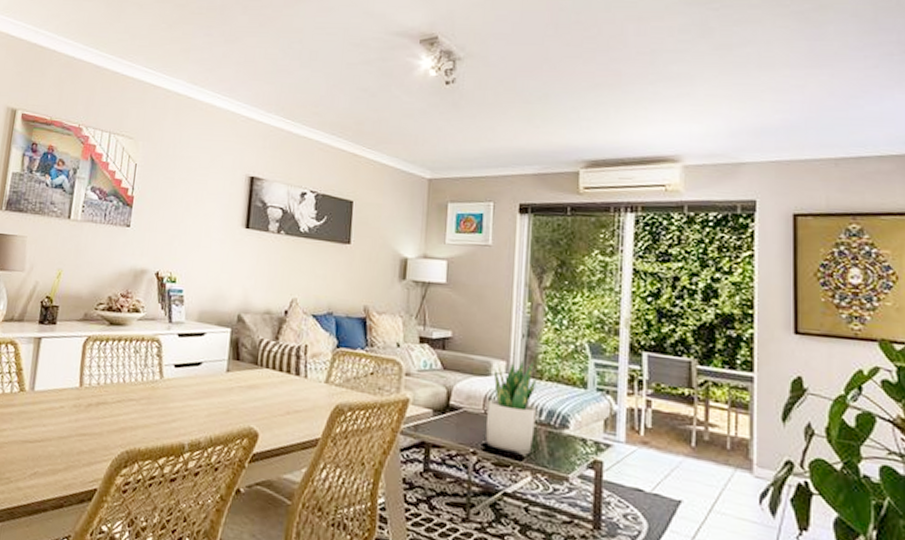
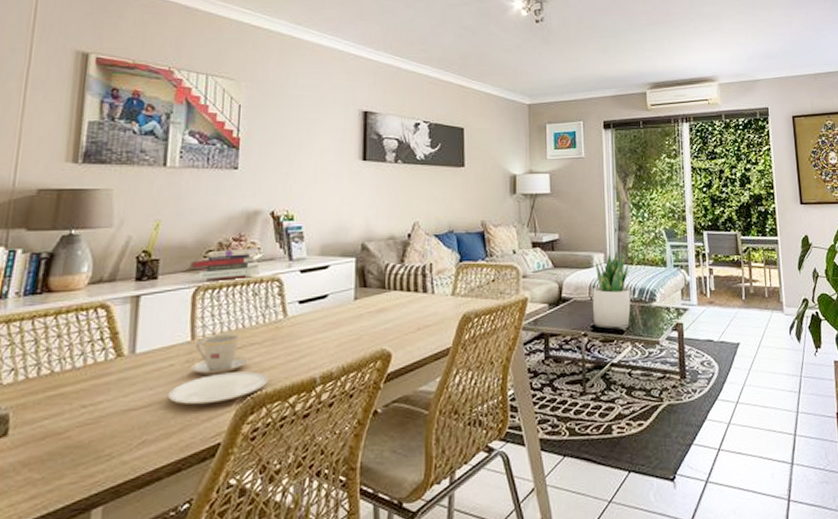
plate: none [57,422,142,451] -> present [167,371,268,405]
teacup: none [76,385,126,424] -> present [190,334,248,375]
books: none [85,304,142,335] -> present [193,247,260,281]

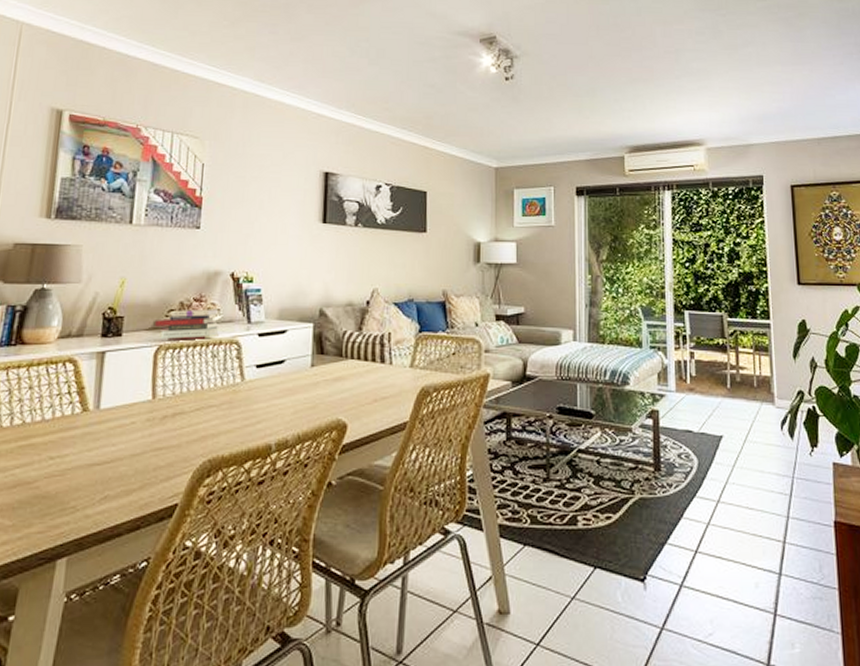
plate: present [167,371,268,405] -> none [129,433,225,464]
teacup: present [190,334,248,375] -> none [150,395,206,435]
planter: present [593,251,631,331] -> none [560,328,602,415]

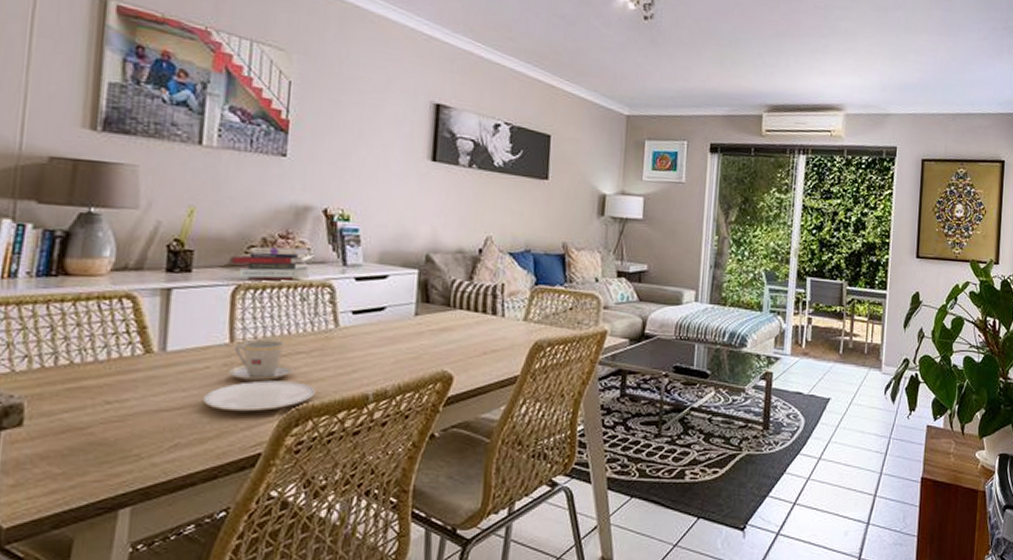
plate: none [129,433,225,464] -> present [202,380,316,412]
teacup: none [150,395,206,435] -> present [228,339,294,382]

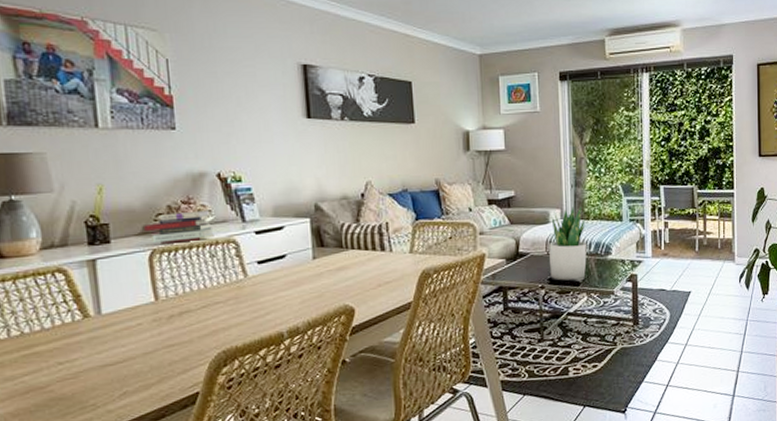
plate: present [202,380,316,412] -> none [140,328,237,360]
teacup: present [228,339,294,382] -> none [158,294,215,333]
planter: none [676,289,723,374] -> present [549,206,587,283]

